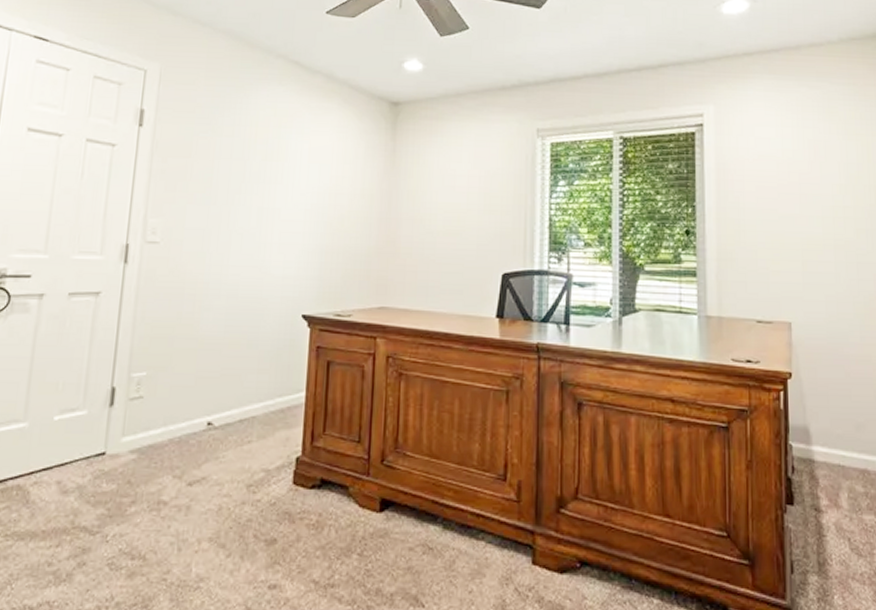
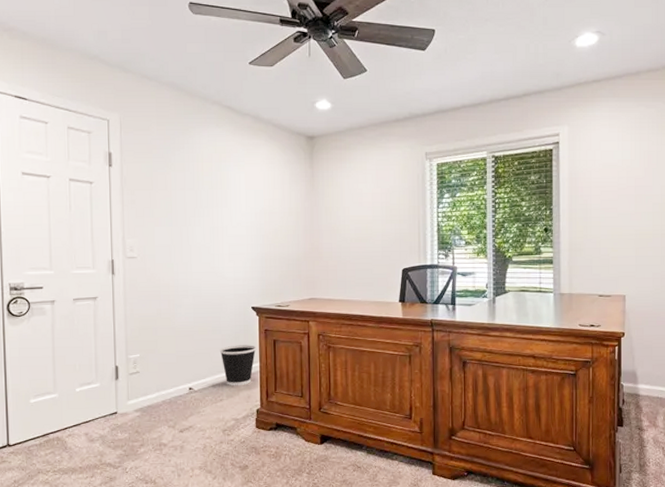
wastebasket: none [253,365,304,423] -> present [219,345,257,386]

